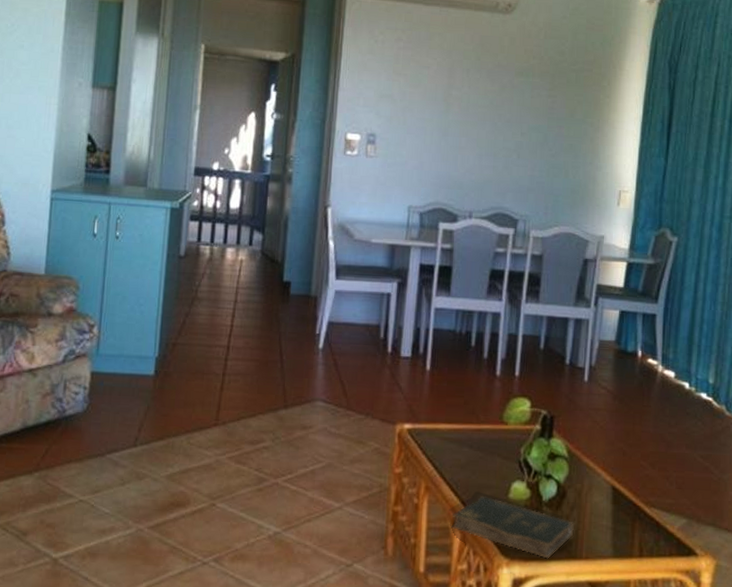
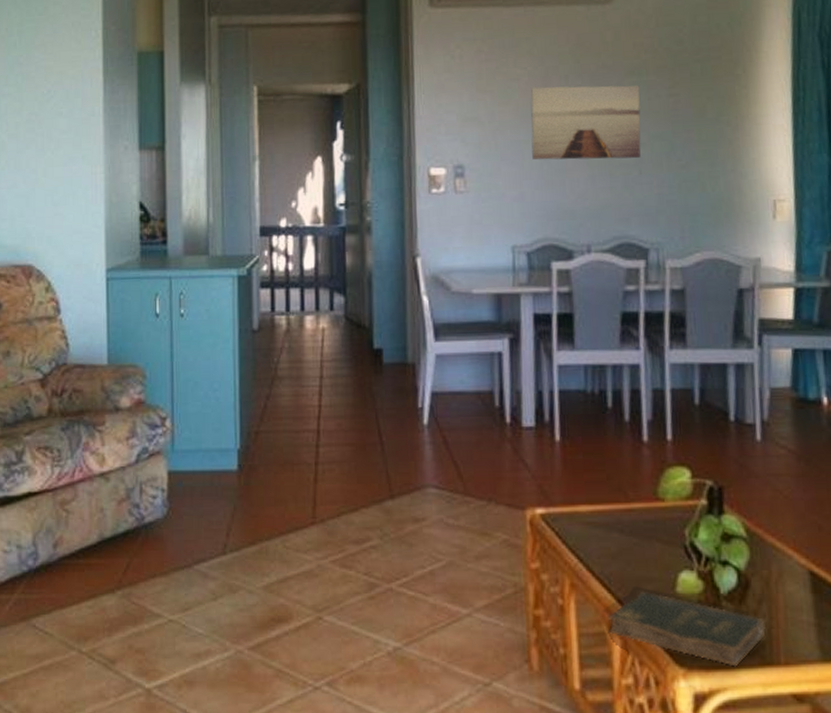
wall art: none [433,76,526,145] -> present [530,85,641,160]

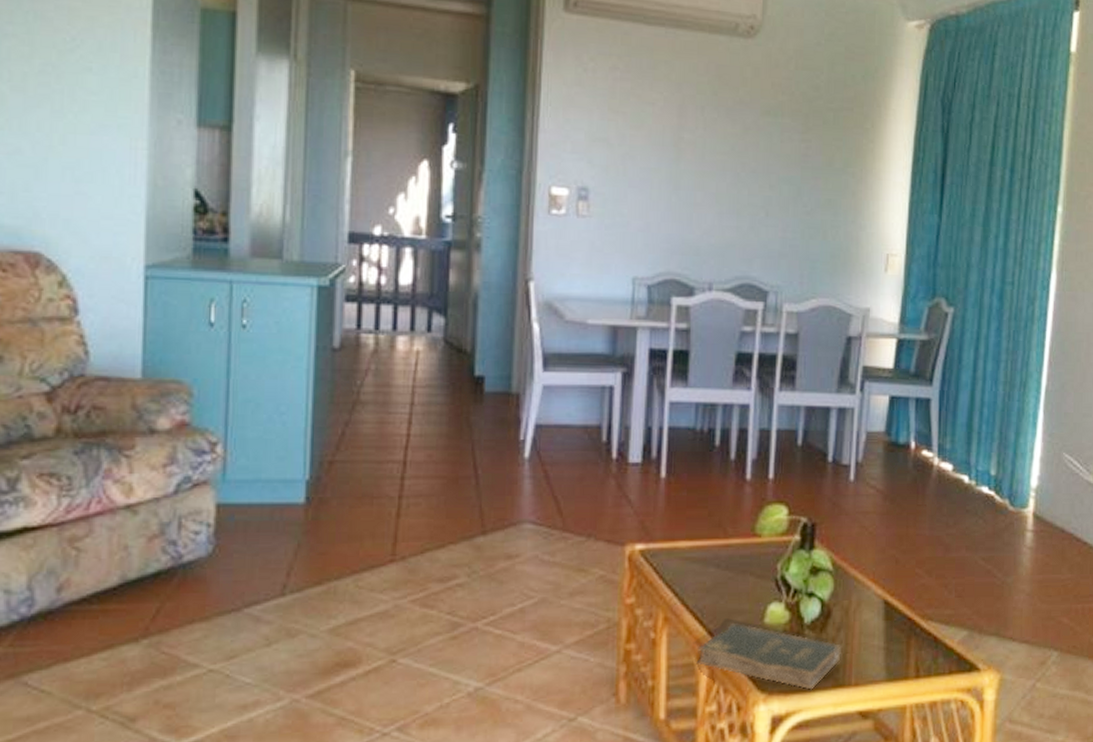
wall art: present [530,85,641,160] -> none [661,114,774,201]

